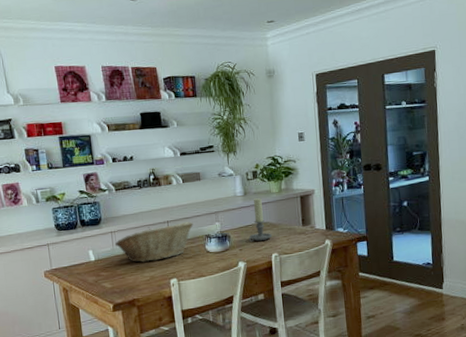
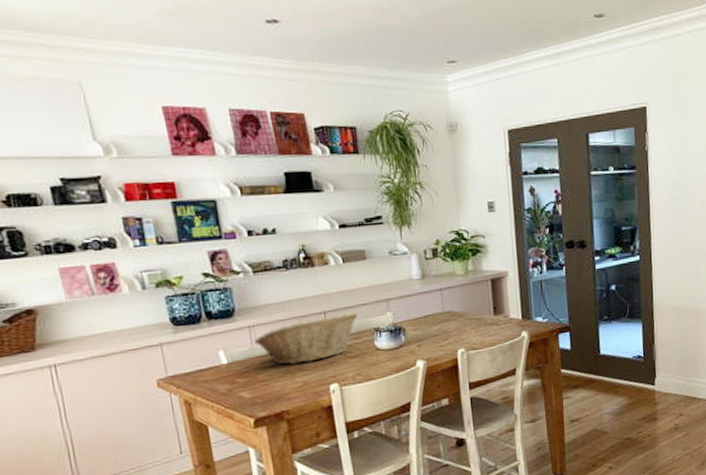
candle holder: present [248,198,273,243] -> none [428,282,458,336]

